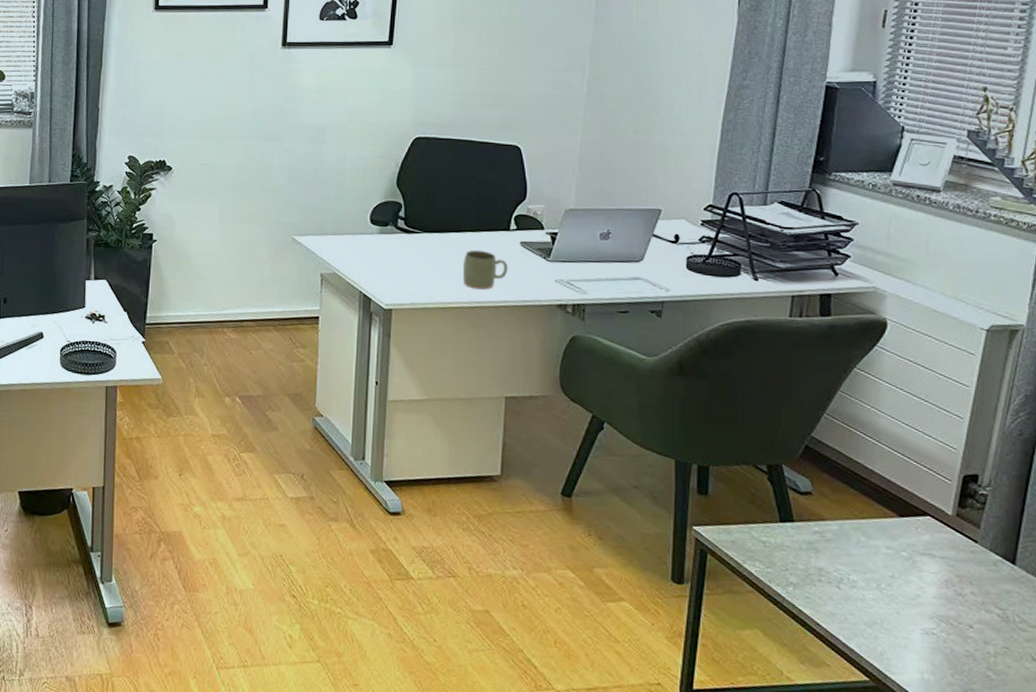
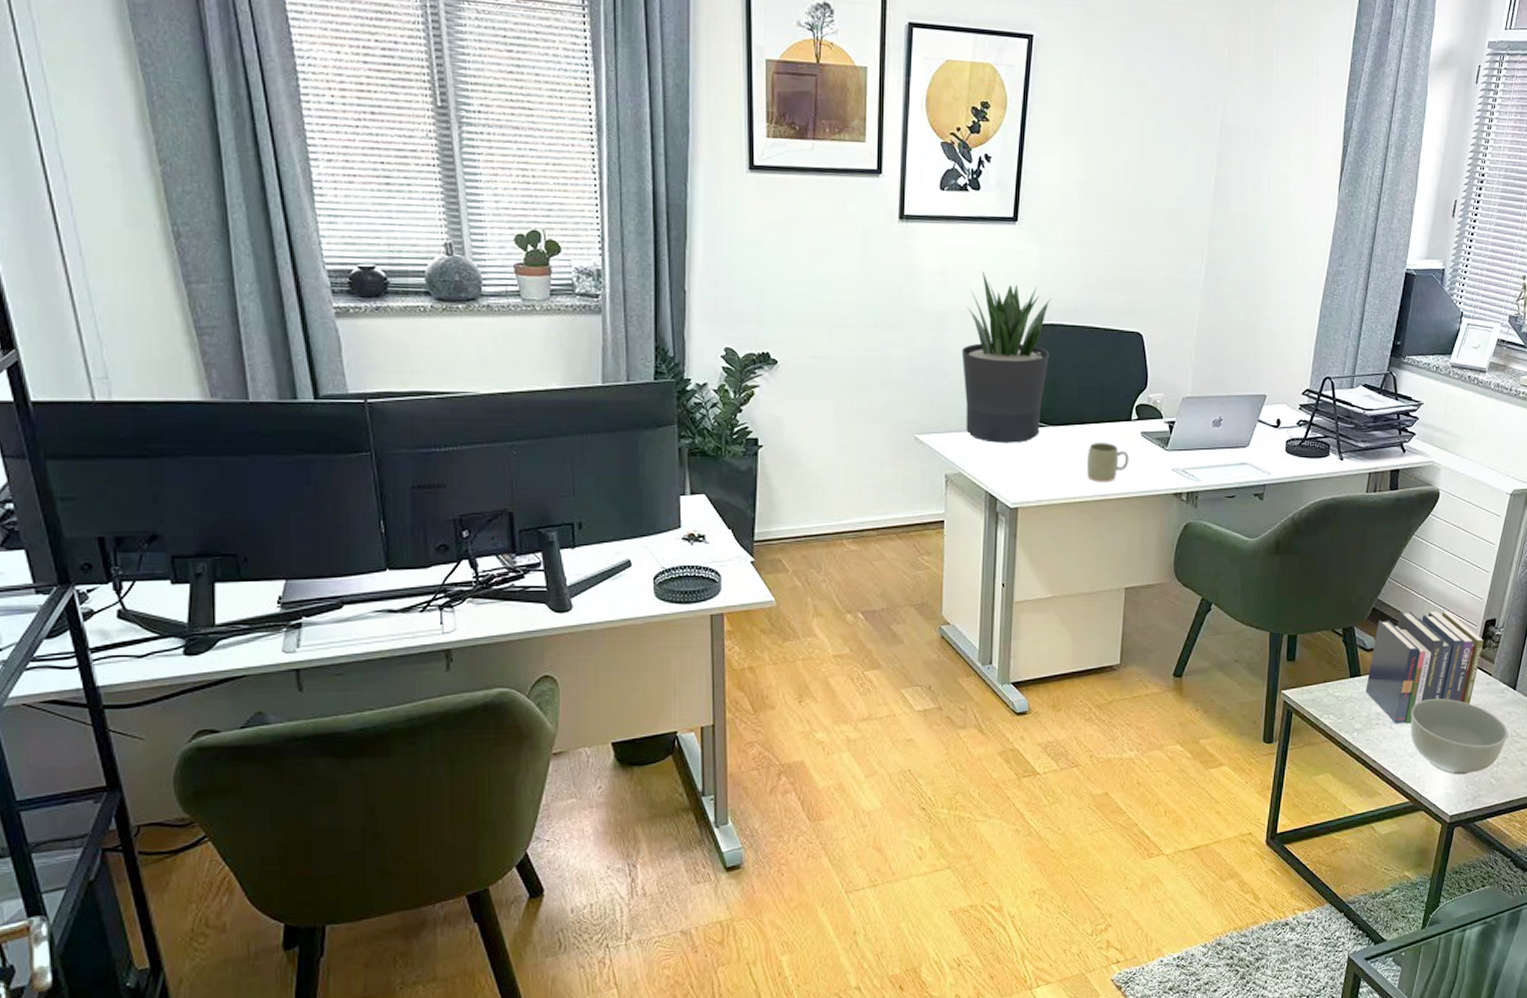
planter: none [337,90,427,248] -> present [961,271,1052,443]
books: none [801,454,963,587] -> present [1366,611,1484,724]
bowl: none [864,559,1009,660] -> present [1410,698,1509,775]

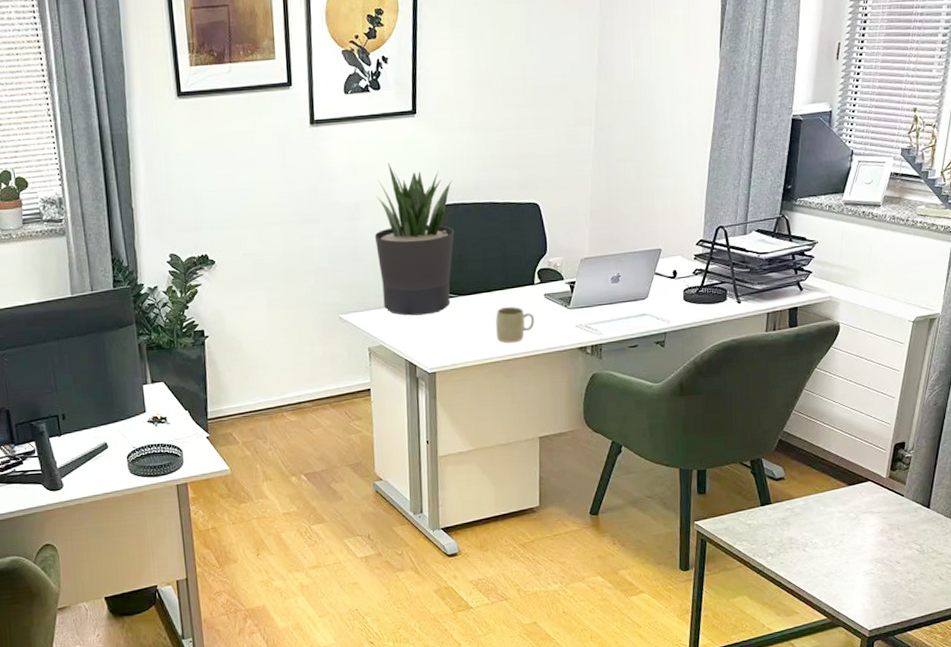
books: present [1366,611,1484,724] -> none [777,438,894,547]
bowl: present [1410,698,1509,775] -> none [823,520,925,592]

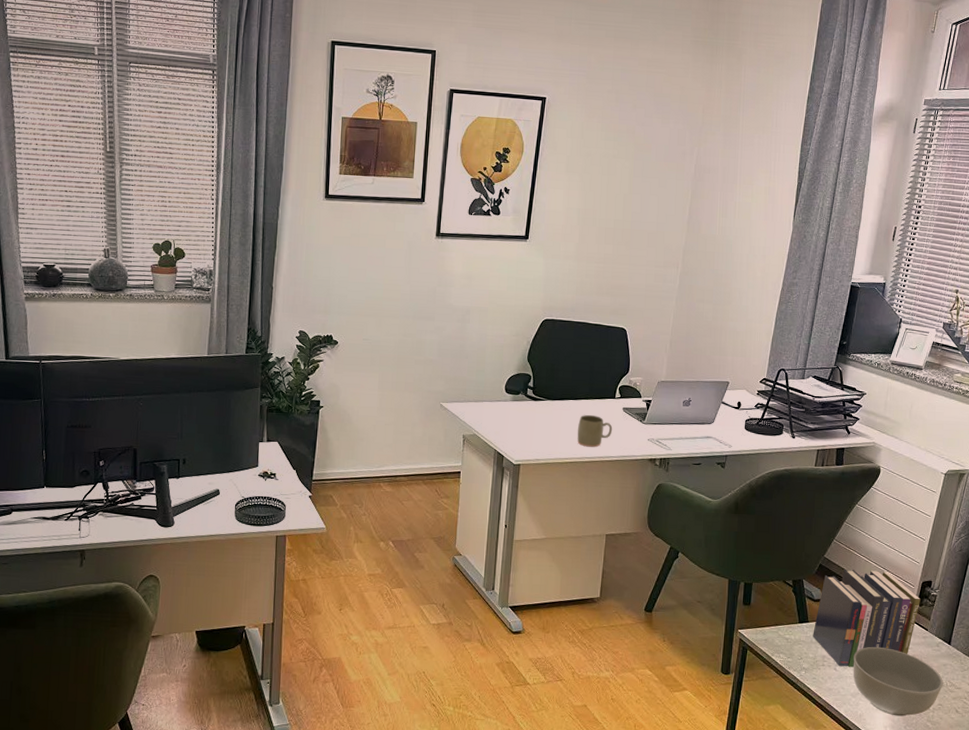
planter: present [374,163,455,316] -> none [480,277,554,413]
books: none [777,438,894,547] -> present [813,569,921,667]
bowl: none [823,520,925,592] -> present [852,646,944,716]

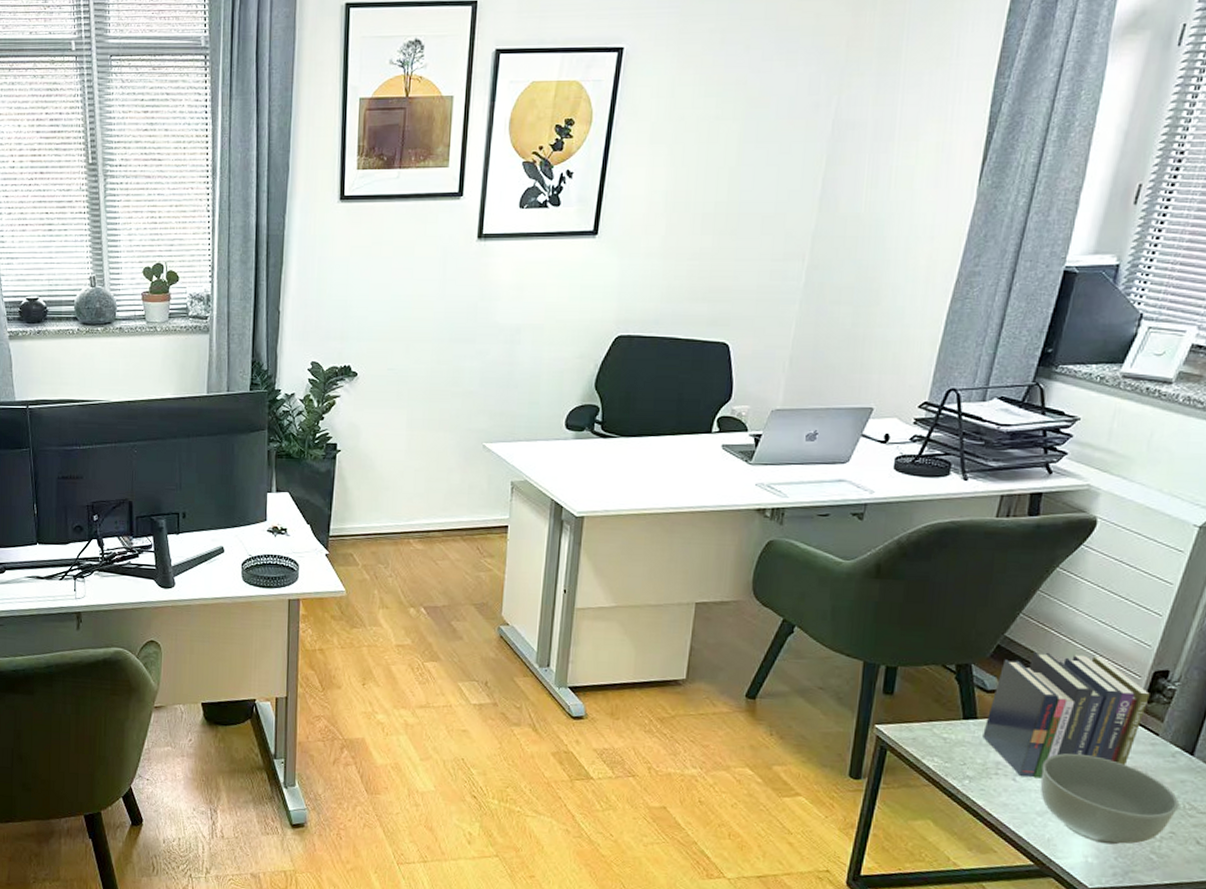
mug: present [577,415,613,447] -> none [659,455,708,495]

